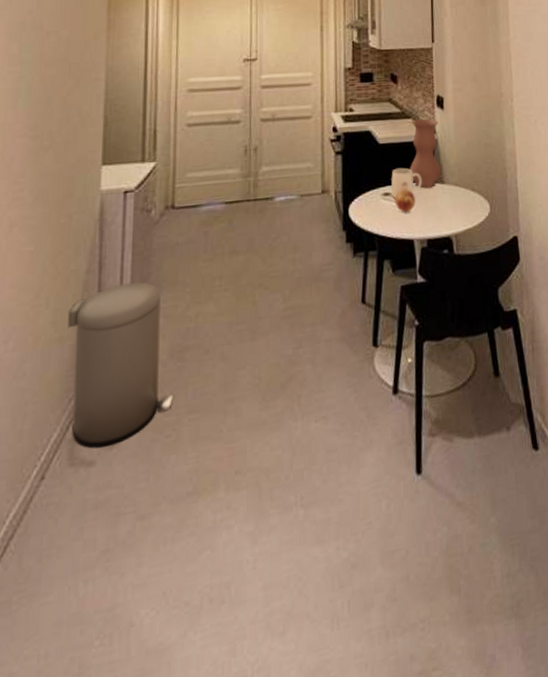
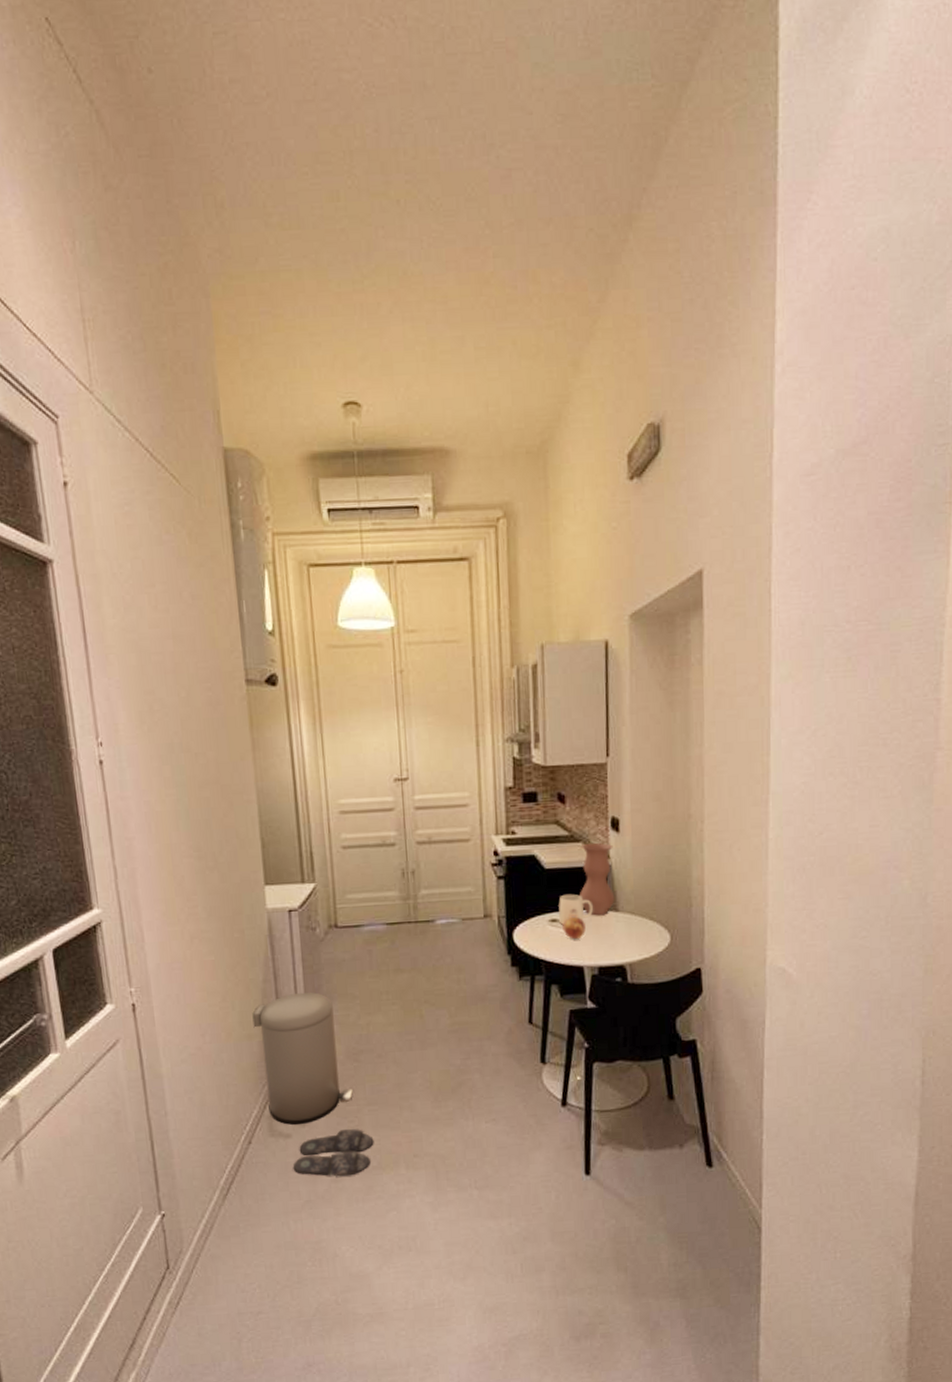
slippers: none [91,445,192,514] -> present [293,1129,374,1177]

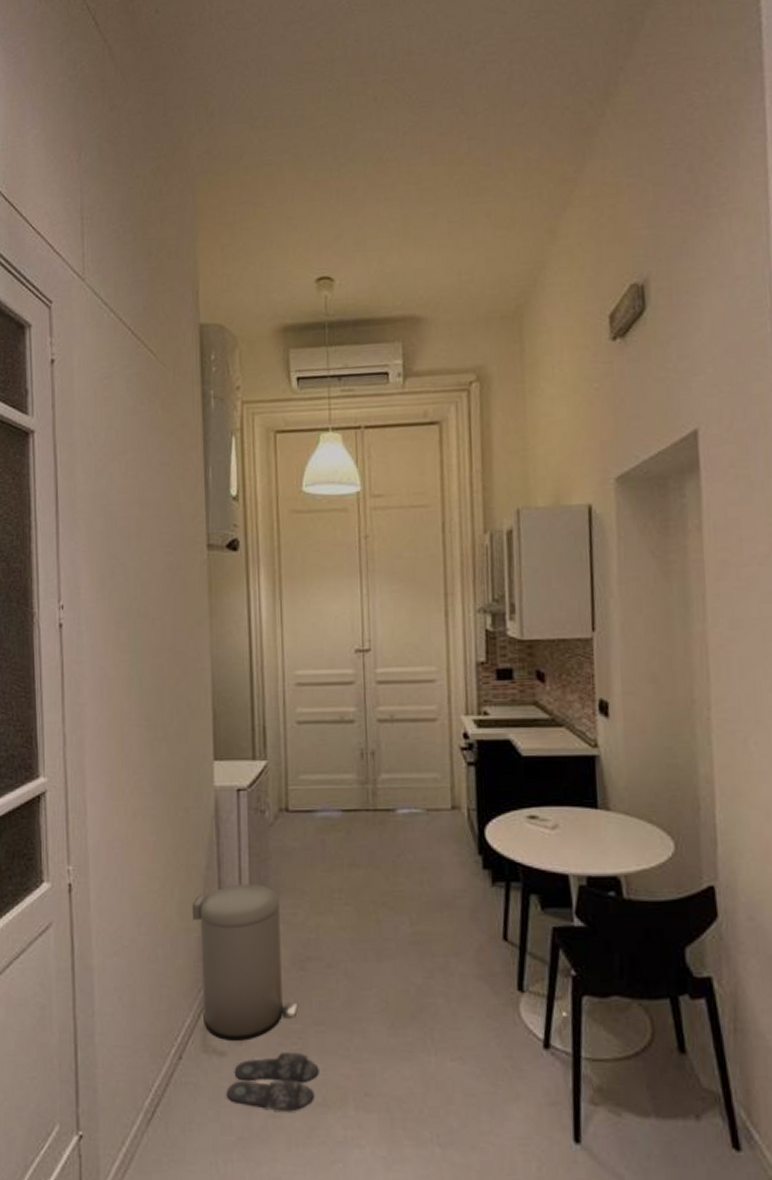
mug: present [559,894,593,925] -> none [538,787,579,823]
fruit: present [562,916,586,939] -> none [543,813,571,840]
vase: present [578,843,615,916] -> none [562,728,606,815]

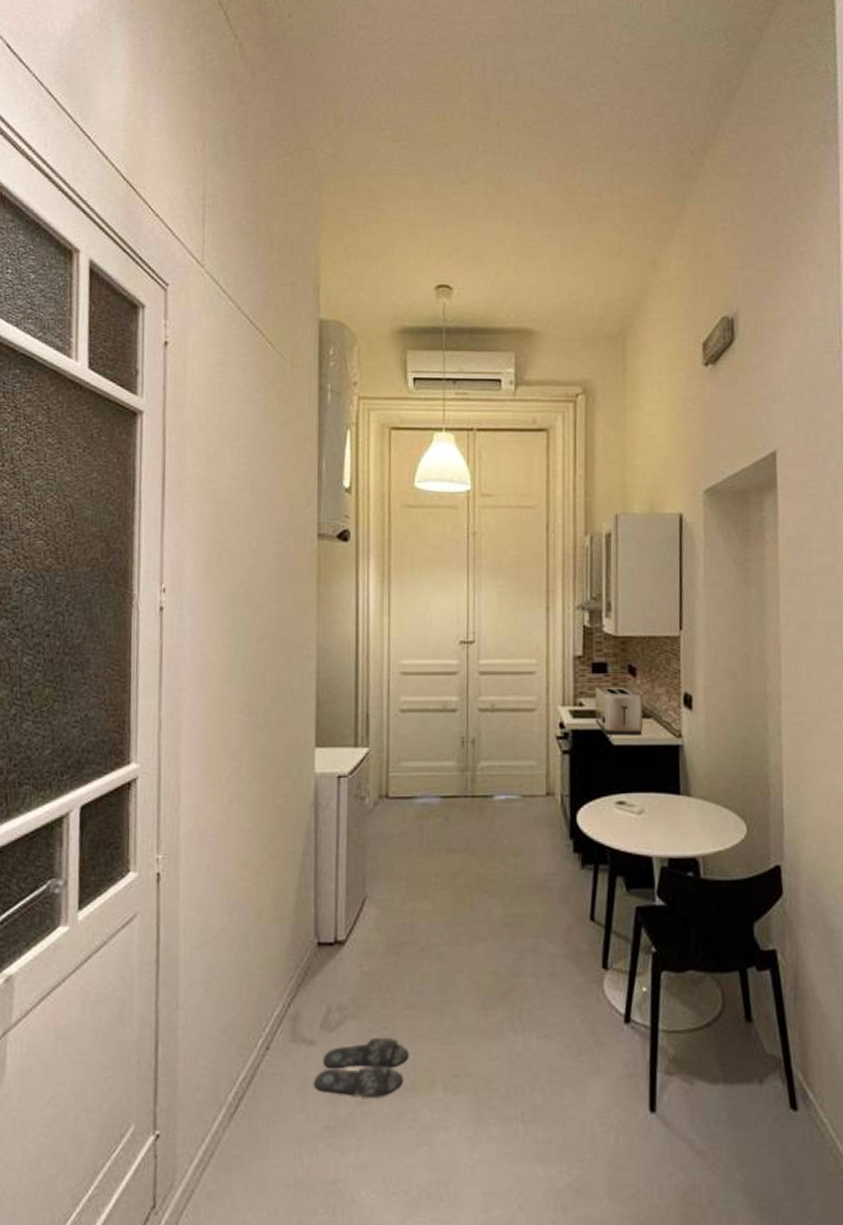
pedal bin: present [193,883,299,1041] -> none [288,869,391,1028]
toaster: none [500,693,554,746] -> present [595,686,644,736]

